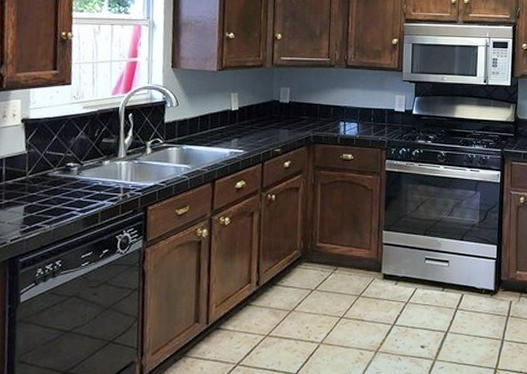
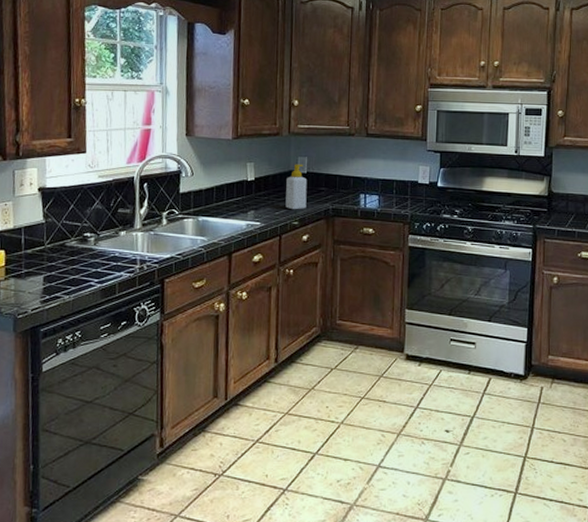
soap bottle: none [268,94,290,138] -> present [285,164,307,210]

